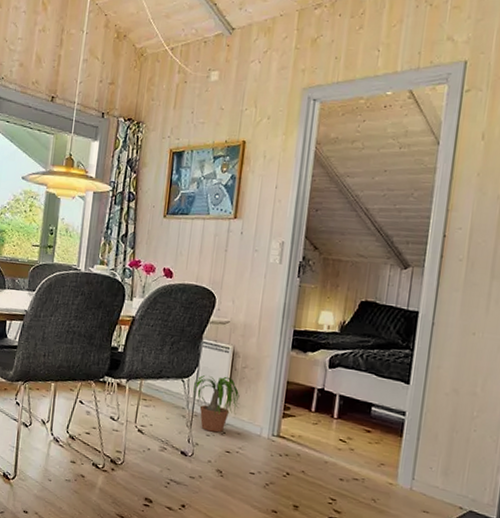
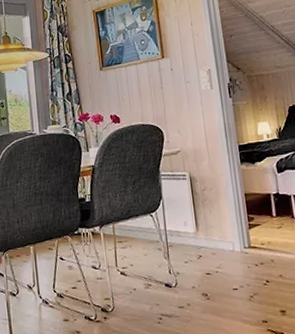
potted plant: present [189,375,240,433] -> none [162,202,209,258]

